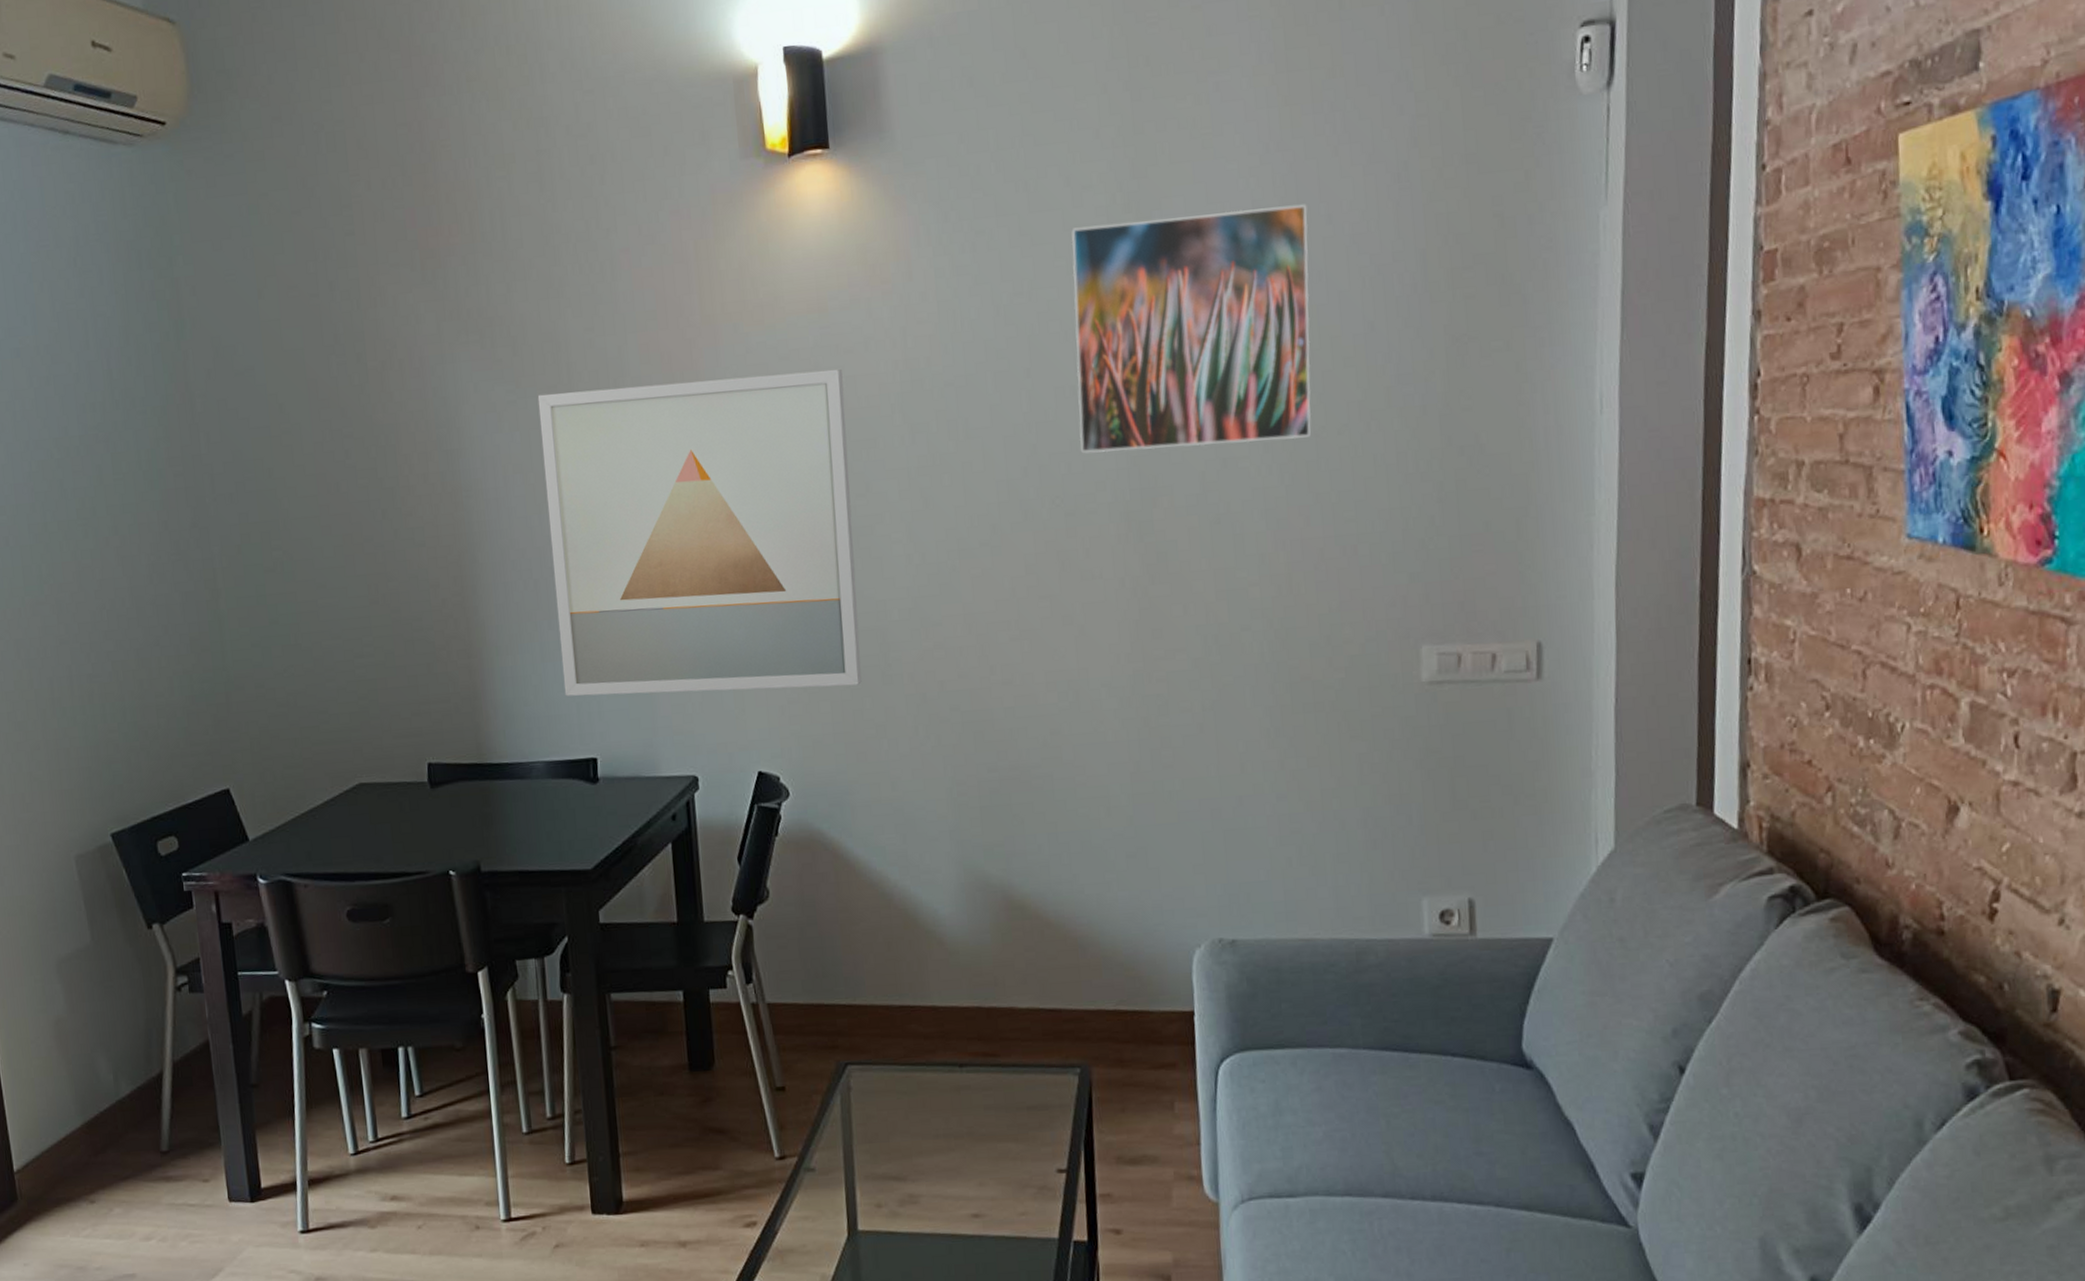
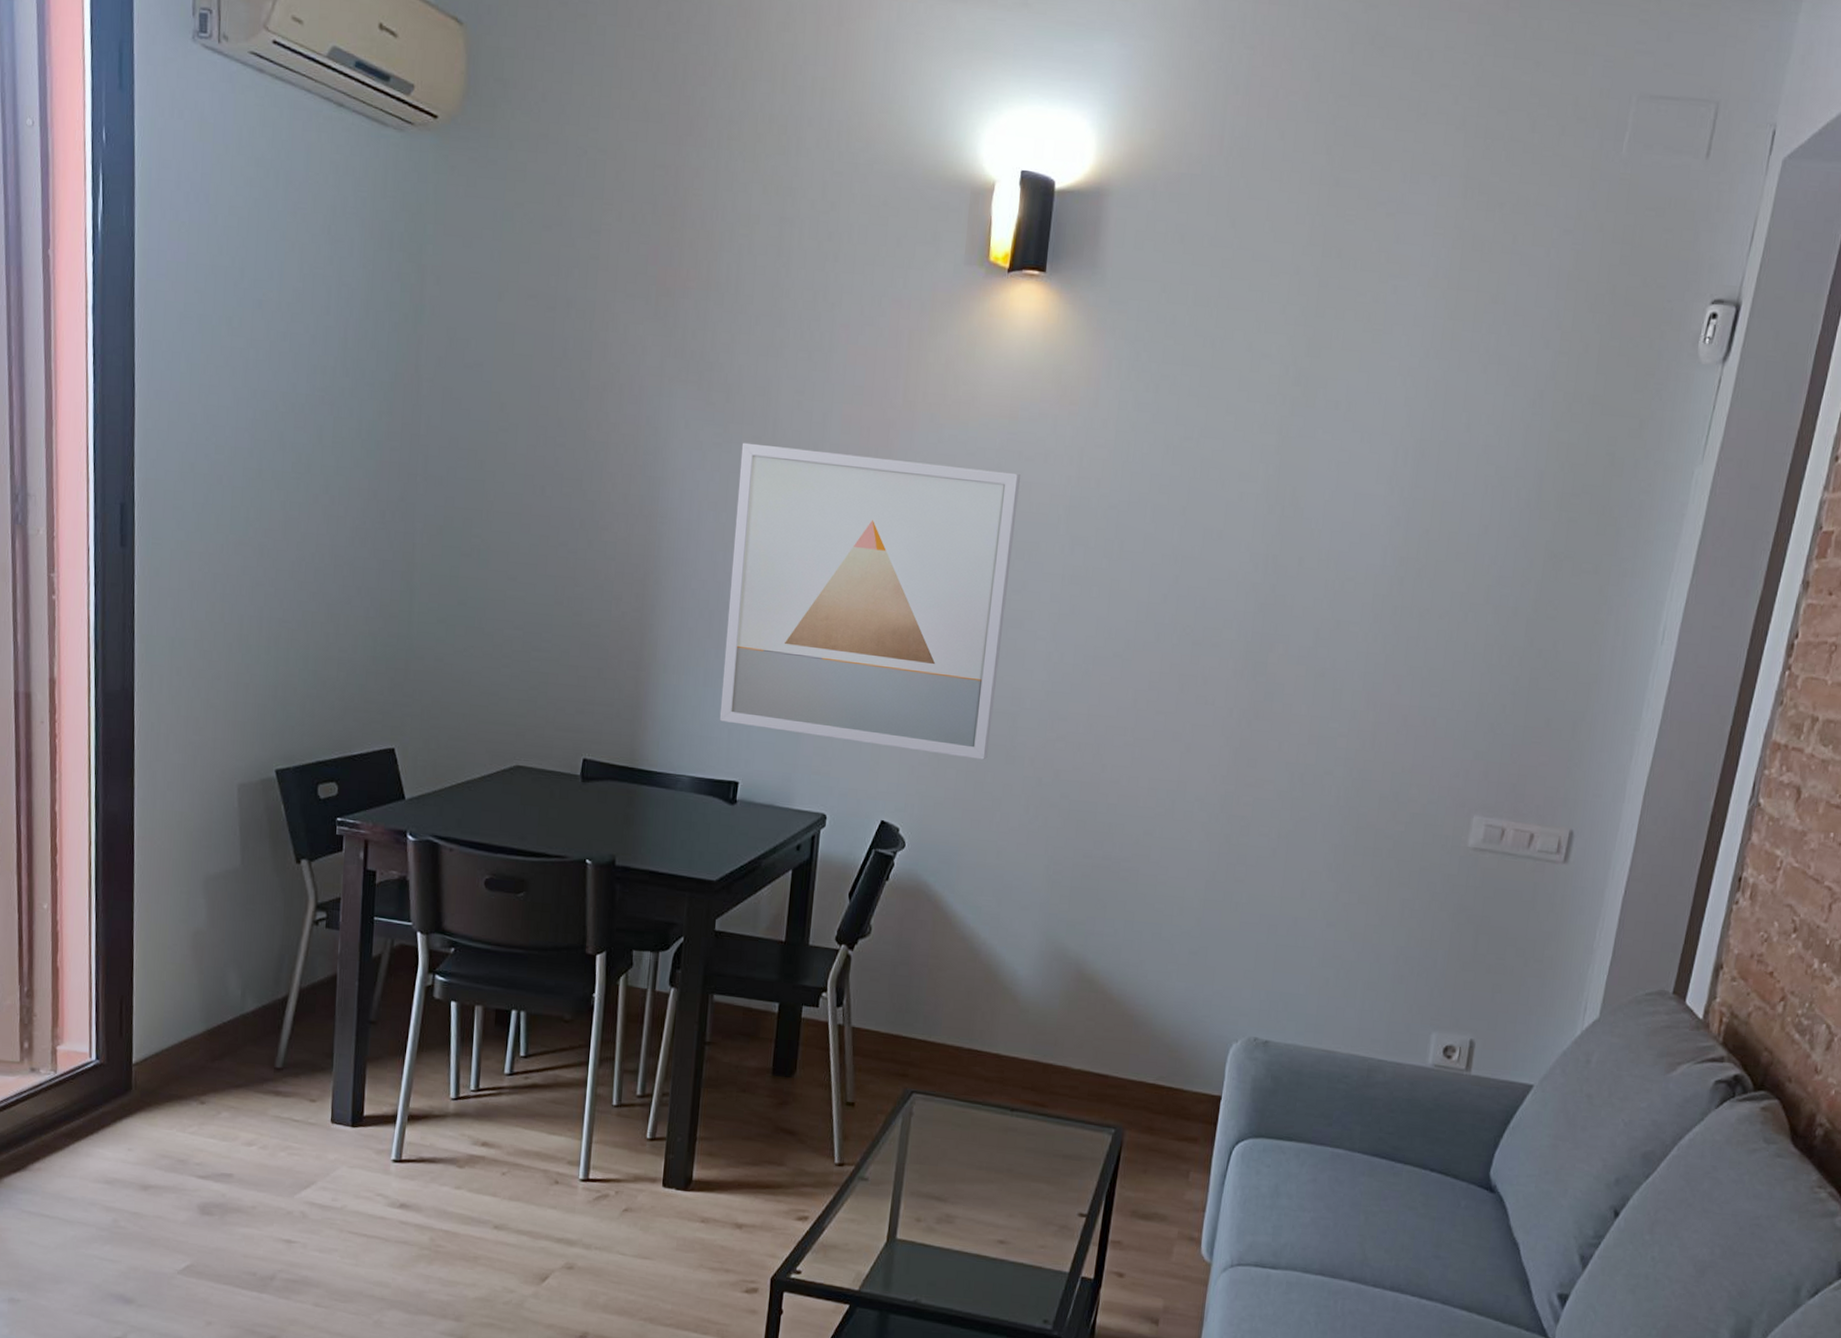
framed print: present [1071,204,1311,454] -> none [1217,389,1451,616]

